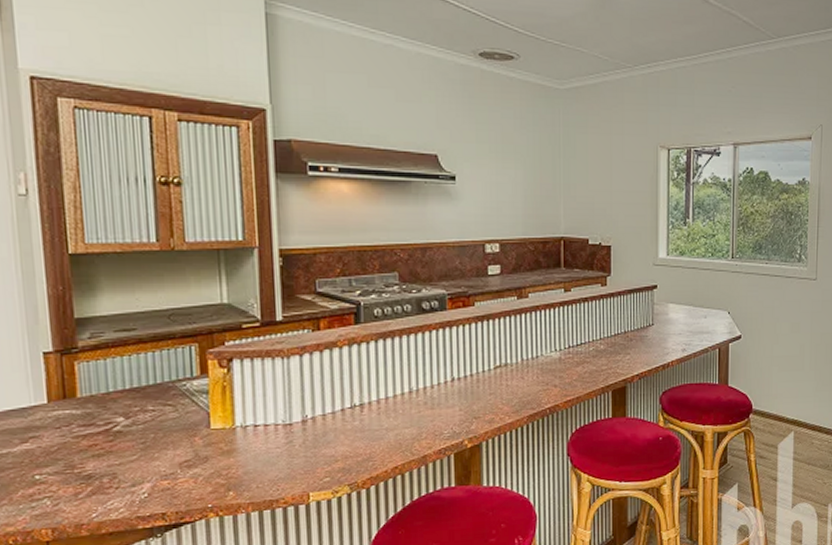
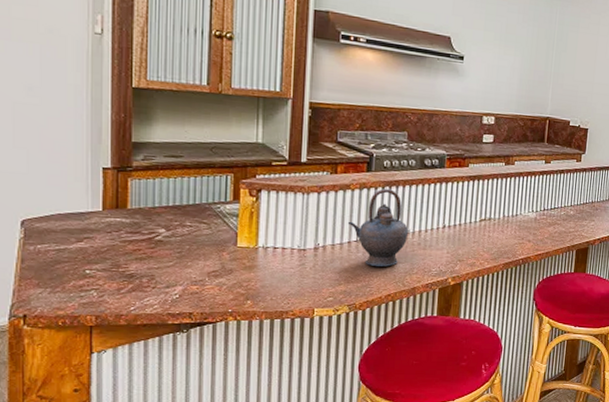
teapot: none [338,342,412,435] -> present [347,188,409,267]

